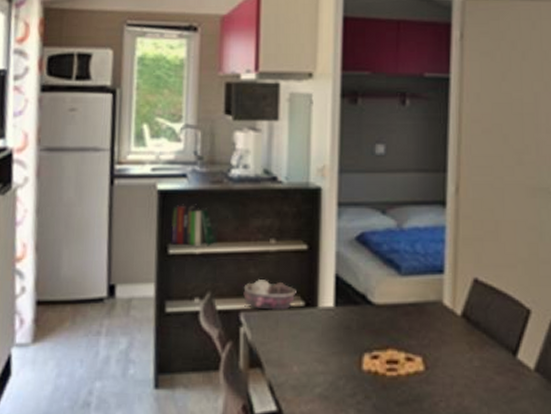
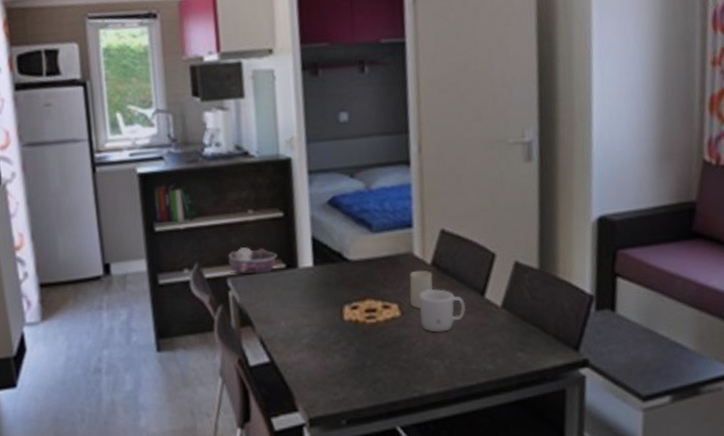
cup: none [435,321,462,364] -> present [409,270,434,308]
mug: none [446,343,496,393] -> present [419,288,467,333]

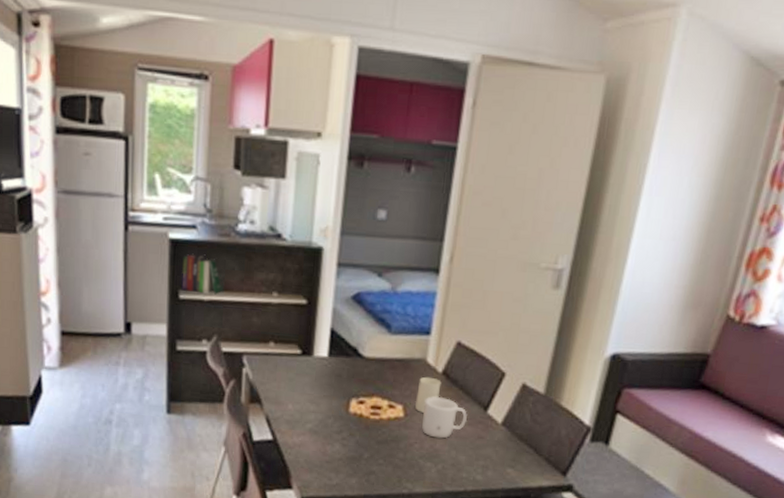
decorative basket: present [228,247,277,274] -> none [246,328,295,356]

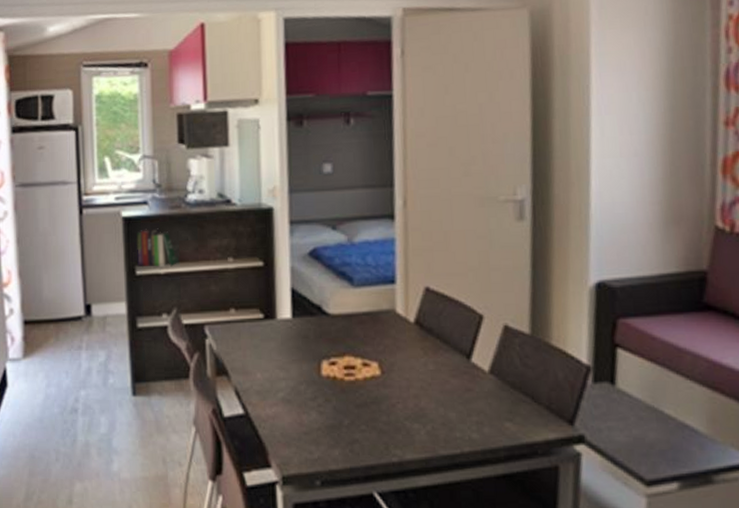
cup: present [415,376,442,413] -> none [390,328,417,368]
mug: present [422,396,468,439] -> none [401,348,451,395]

